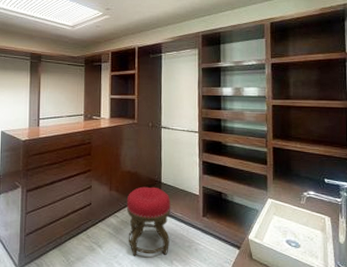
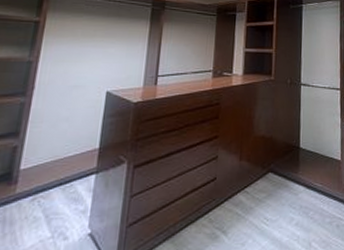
stool: present [126,186,171,256] -> none [258,153,311,241]

